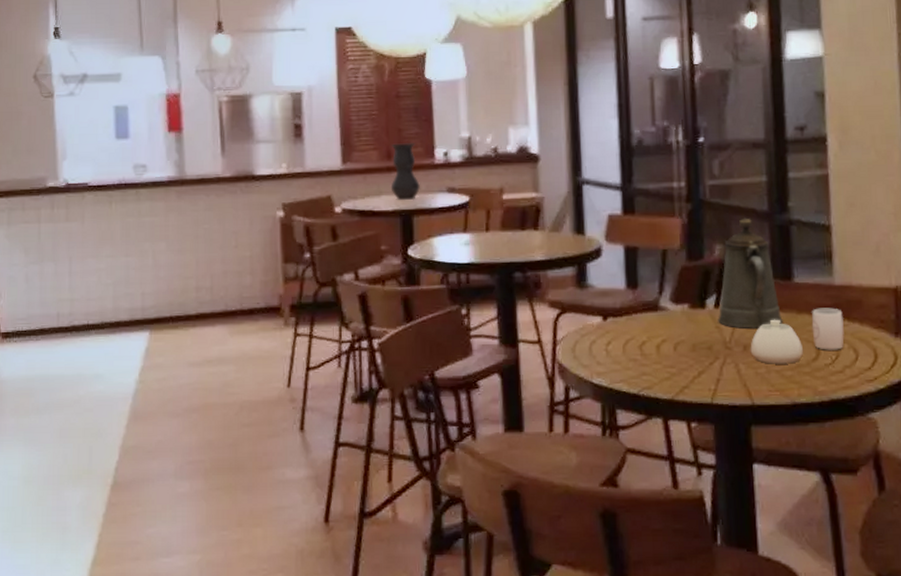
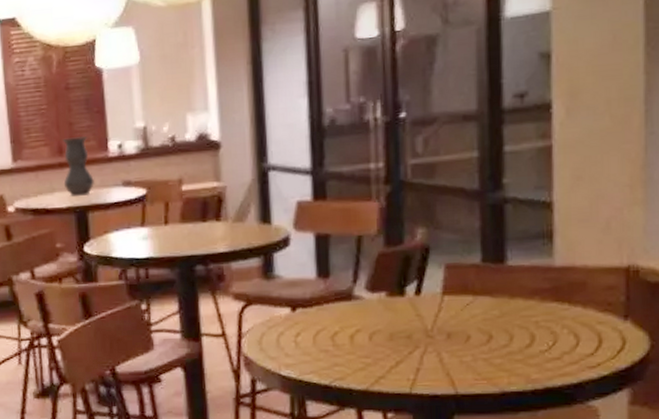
coffee pot: present [718,218,783,328] -> none [419,198,493,316]
sugar bowl: present [750,319,804,364] -> none [454,304,516,352]
mug: present [811,308,844,350] -> none [526,291,565,336]

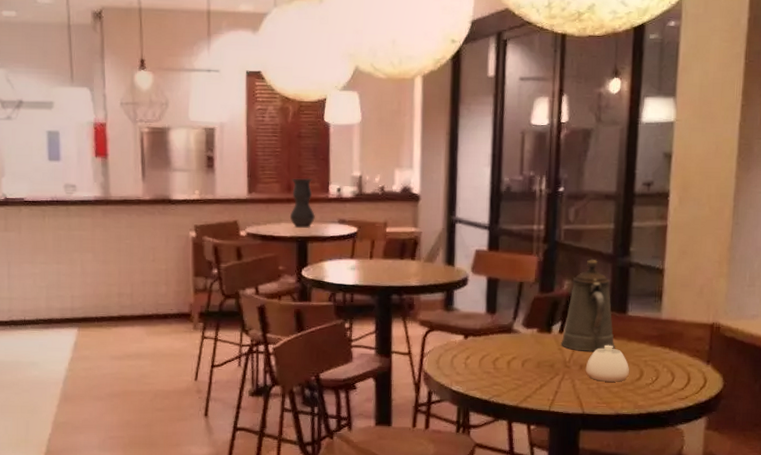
coffee pot: none [419,198,493,316] -> present [561,259,615,352]
sugar bowl: none [454,304,516,352] -> present [585,344,630,382]

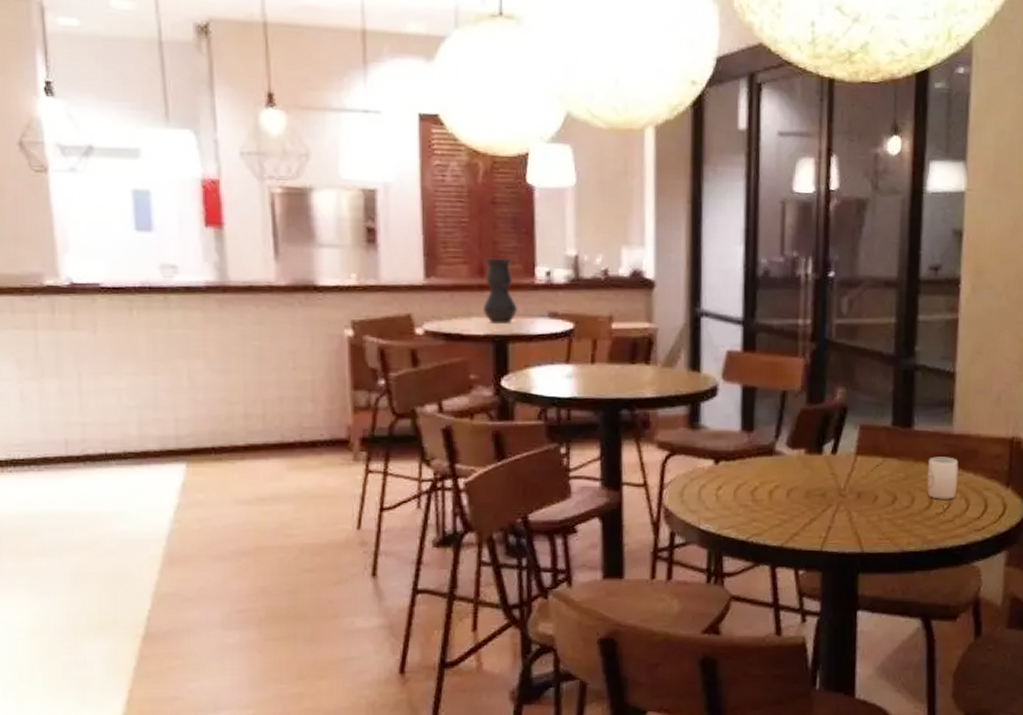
coffee pot: present [561,259,615,352] -> none [834,360,899,476]
sugar bowl: present [585,344,630,382] -> none [864,467,917,512]
mug: none [638,337,667,373] -> present [926,456,960,499]

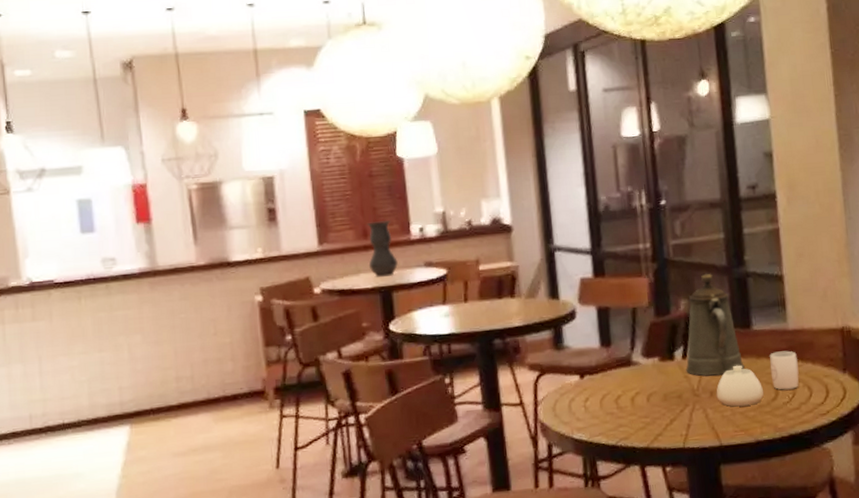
coffee pot: none [834,360,899,476] -> present [686,273,745,376]
sugar bowl: none [864,467,917,512] -> present [716,365,764,407]

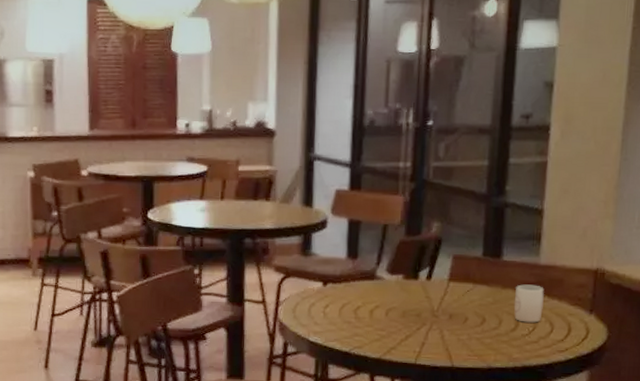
vase: present [367,219,398,278] -> none [134,112,162,168]
coffee pot: present [686,273,745,376] -> none [428,198,488,300]
sugar bowl: present [716,365,764,407] -> none [455,292,504,333]

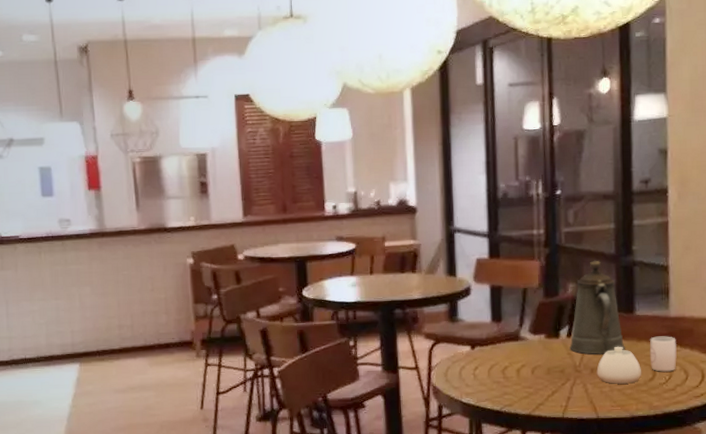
coffee pot: none [428,198,488,300] -> present [570,260,625,354]
sugar bowl: none [455,292,504,333] -> present [596,346,642,384]

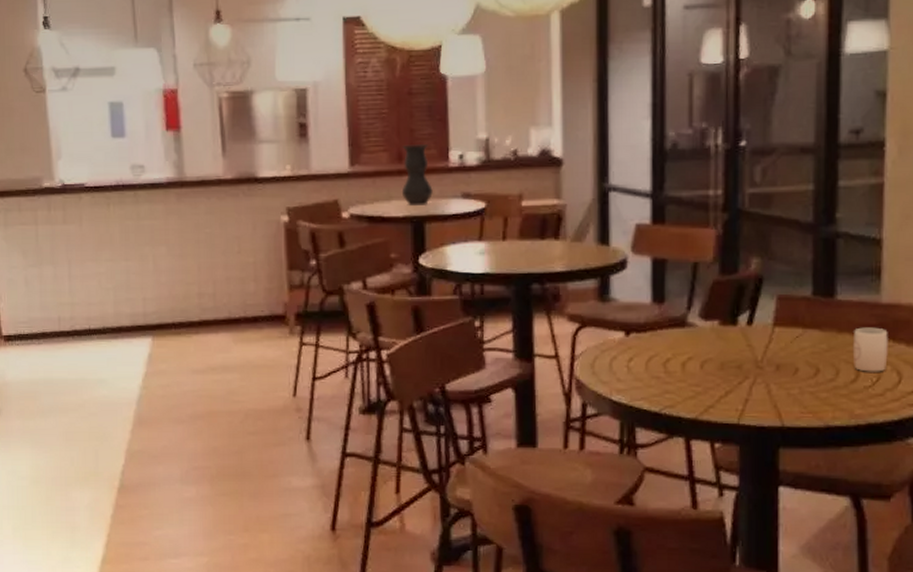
vase: none [286,197,312,249] -> present [401,143,433,207]
coffee pot: present [570,260,625,354] -> none [750,229,821,347]
sugar bowl: present [596,346,642,384] -> none [783,338,842,385]

